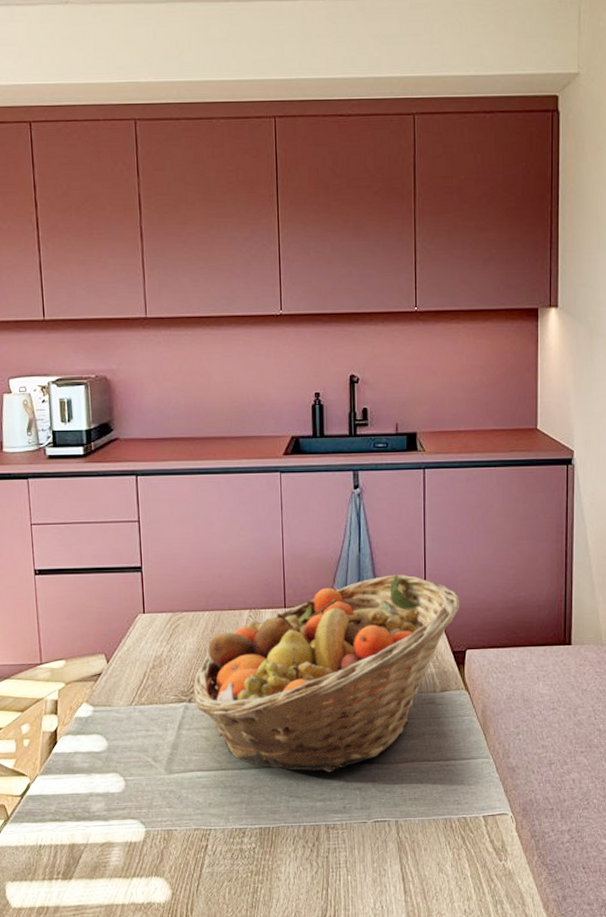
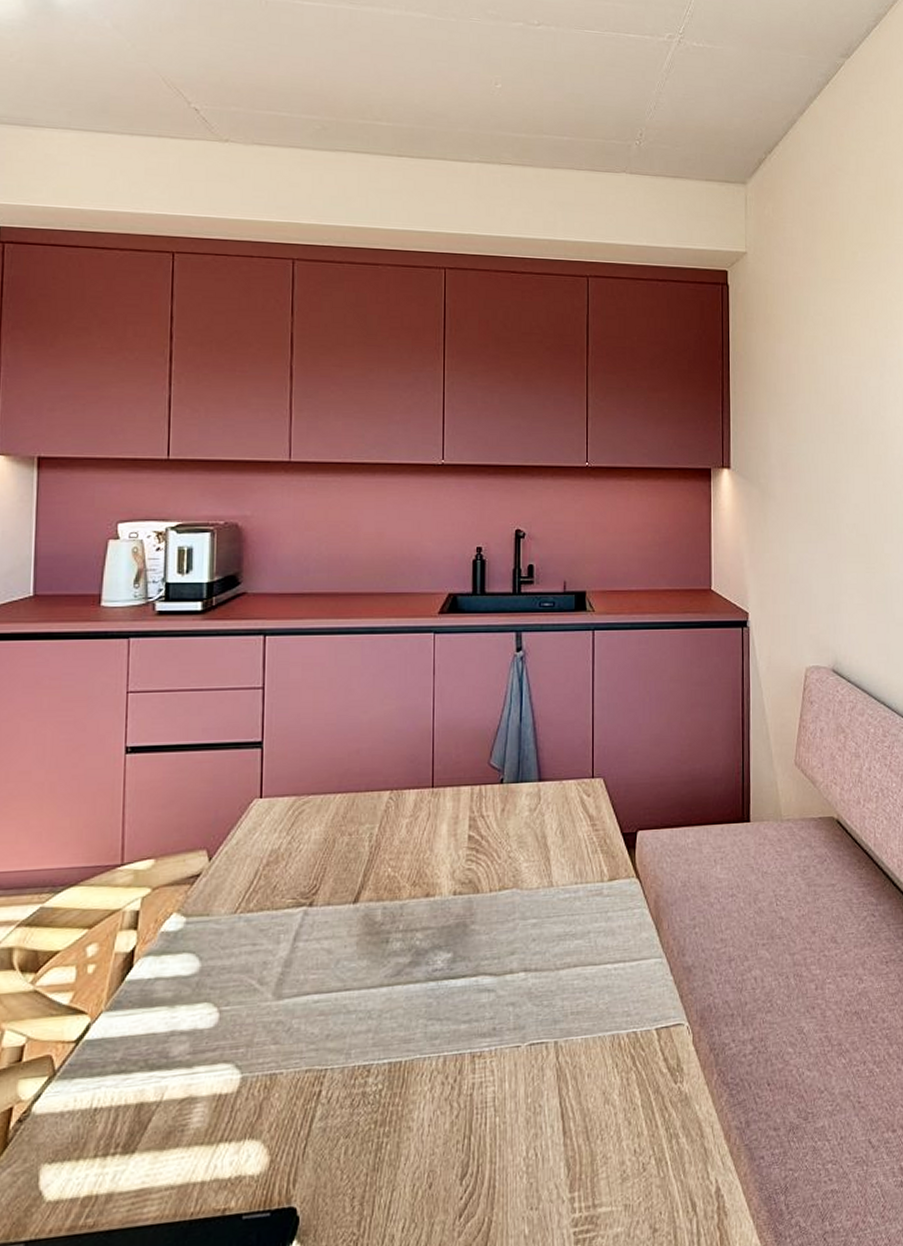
fruit basket: present [193,574,460,773] -> none [315,746,631,986]

